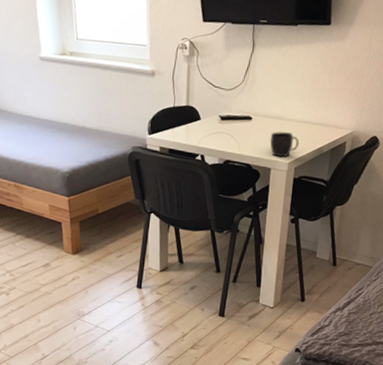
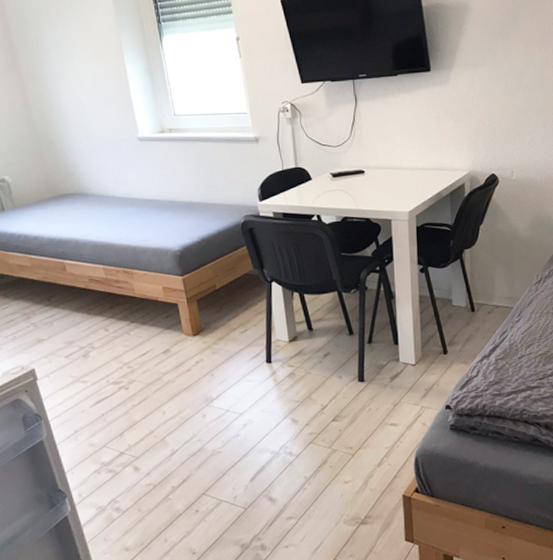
mug: present [269,131,299,158] -> none [386,181,416,207]

